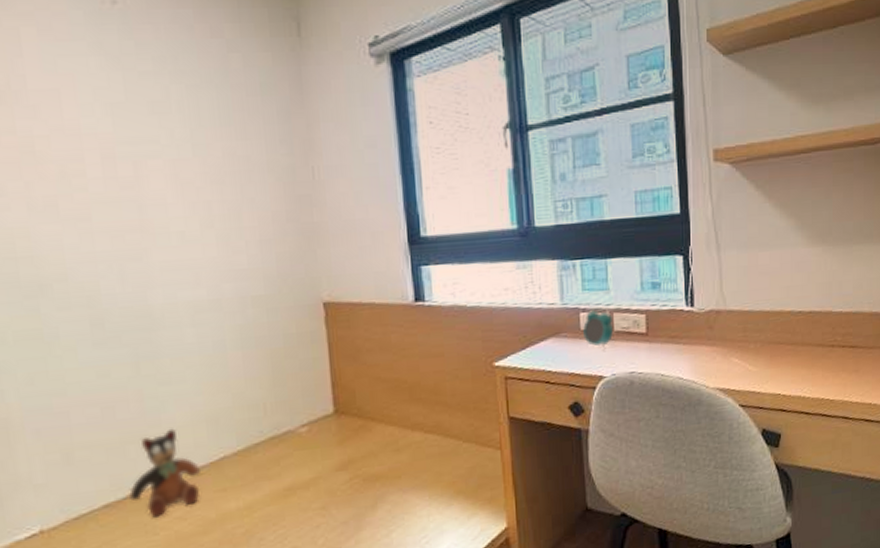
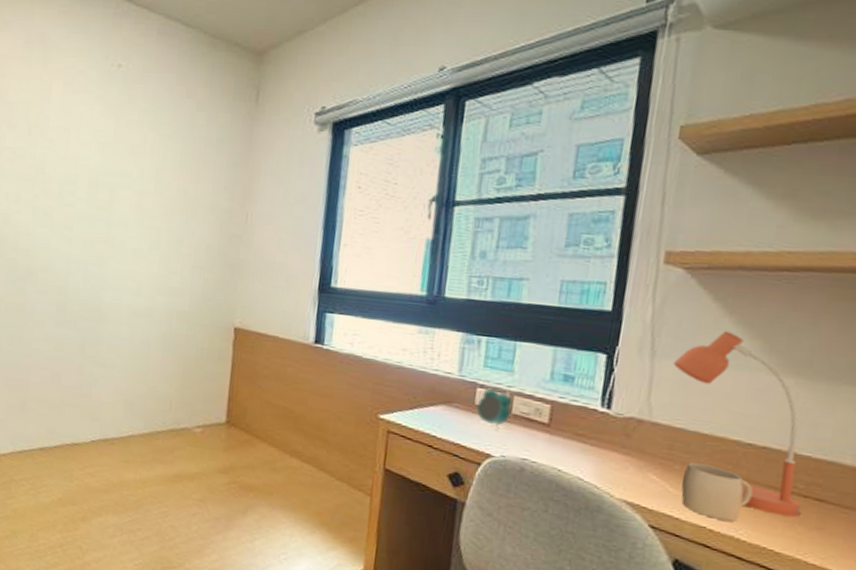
stuffed animal: present [129,428,202,518] -> none [58,402,113,469]
desk lamp: none [734,215,842,368] -> present [672,331,802,518]
mug: none [757,337,808,385] -> present [681,462,753,522]

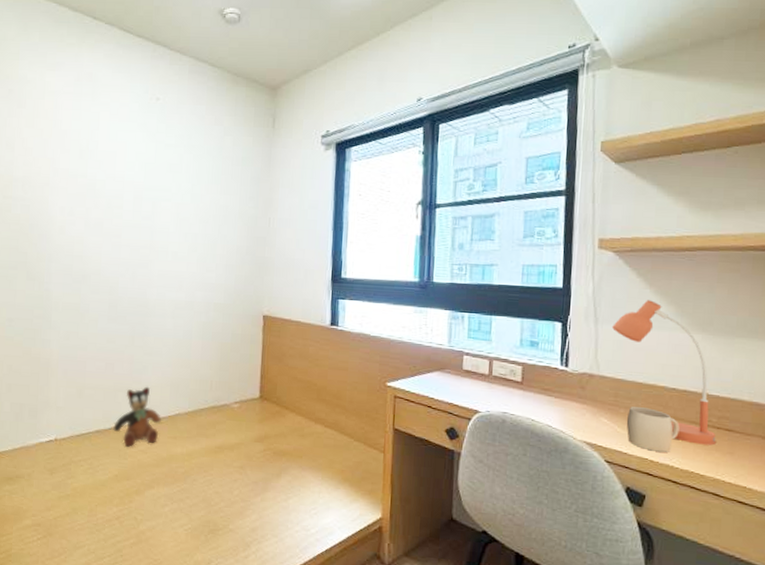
stuffed animal: none [58,402,113,469] -> present [113,386,162,447]
alarm clock: present [477,384,512,430] -> none [465,352,492,390]

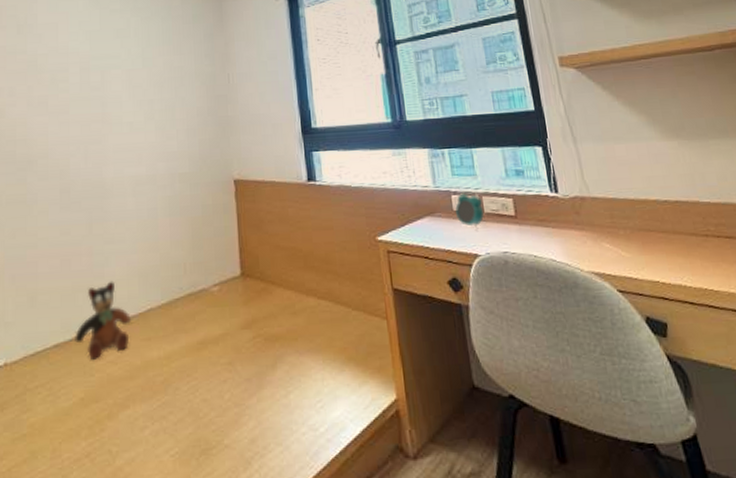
alarm clock: none [465,352,492,390] -> present [455,189,484,231]
desk lamp: present [611,300,716,446] -> none [590,112,721,258]
mug: present [626,407,680,452] -> none [627,225,683,272]

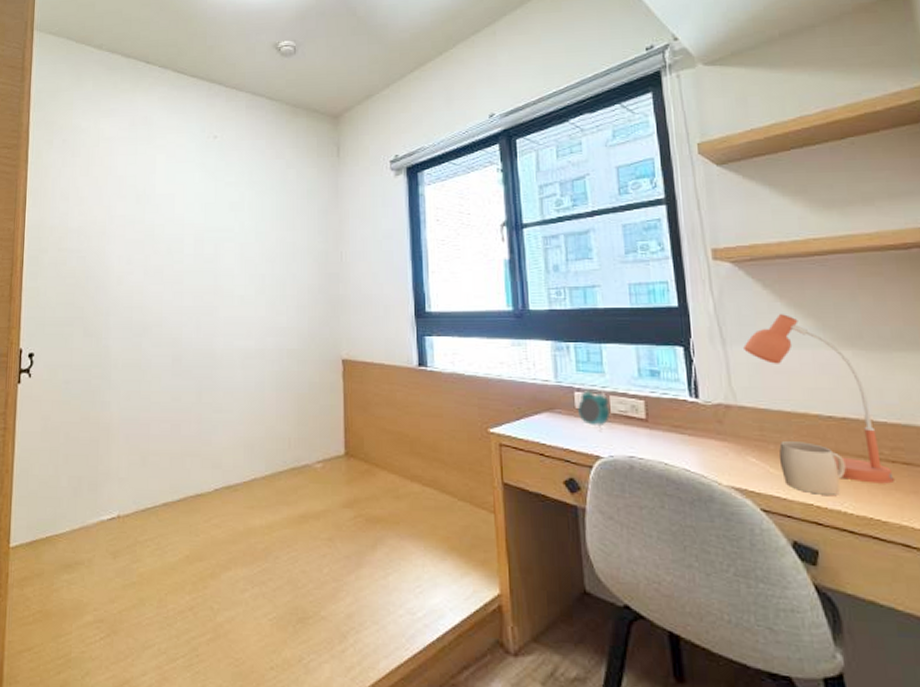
stuffed animal: present [75,281,132,360] -> none [182,448,237,521]
desk lamp: none [590,112,721,258] -> present [742,314,894,484]
mug: none [627,225,683,272] -> present [778,441,846,495]

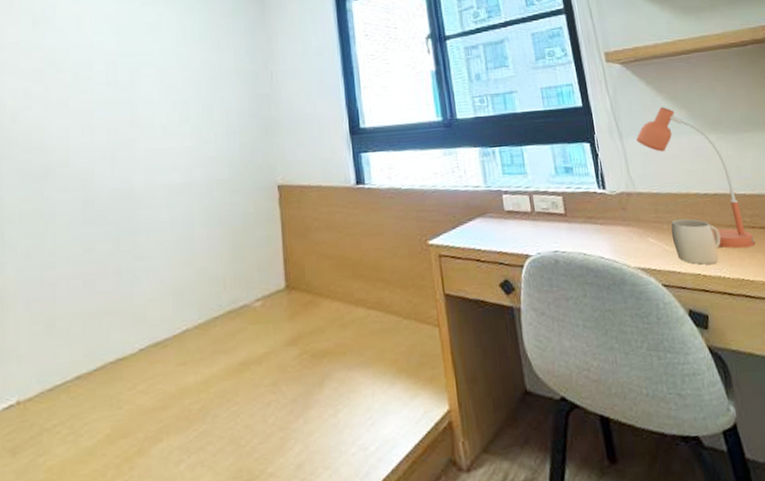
alarm clock: present [578,386,610,431] -> none [506,188,535,230]

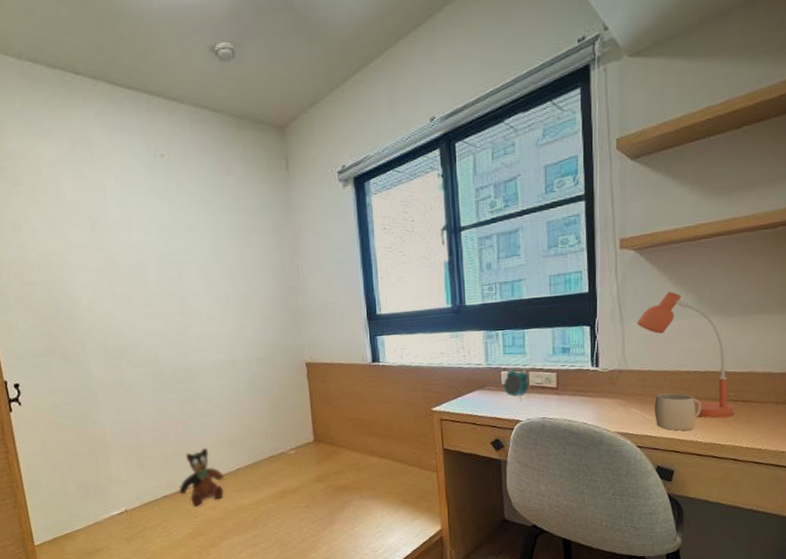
stuffed animal: none [100,301,166,390] -> present [179,447,225,506]
alarm clock: none [506,188,535,230] -> present [504,366,528,401]

